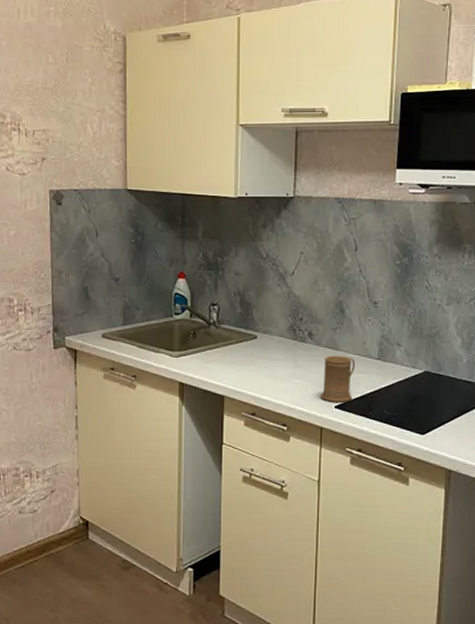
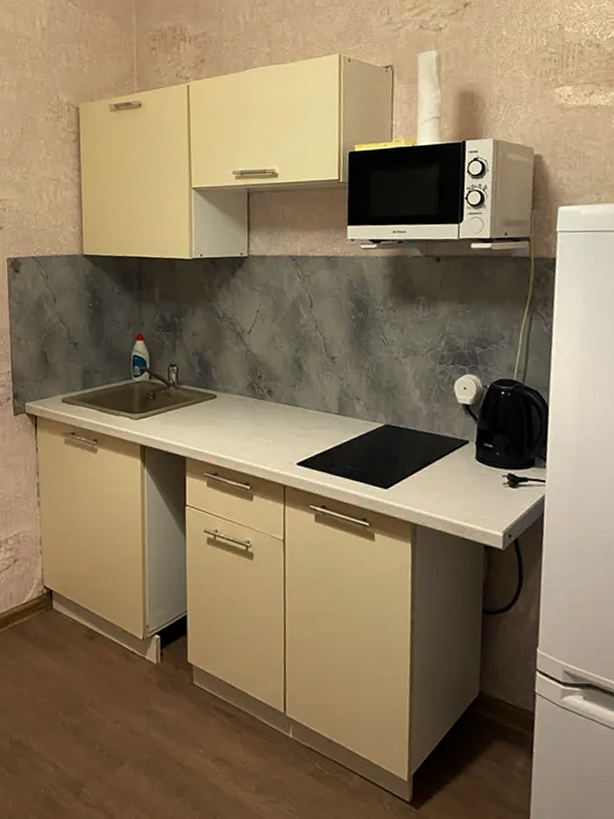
mug: present [320,355,356,402] -> none [281,411,316,459]

